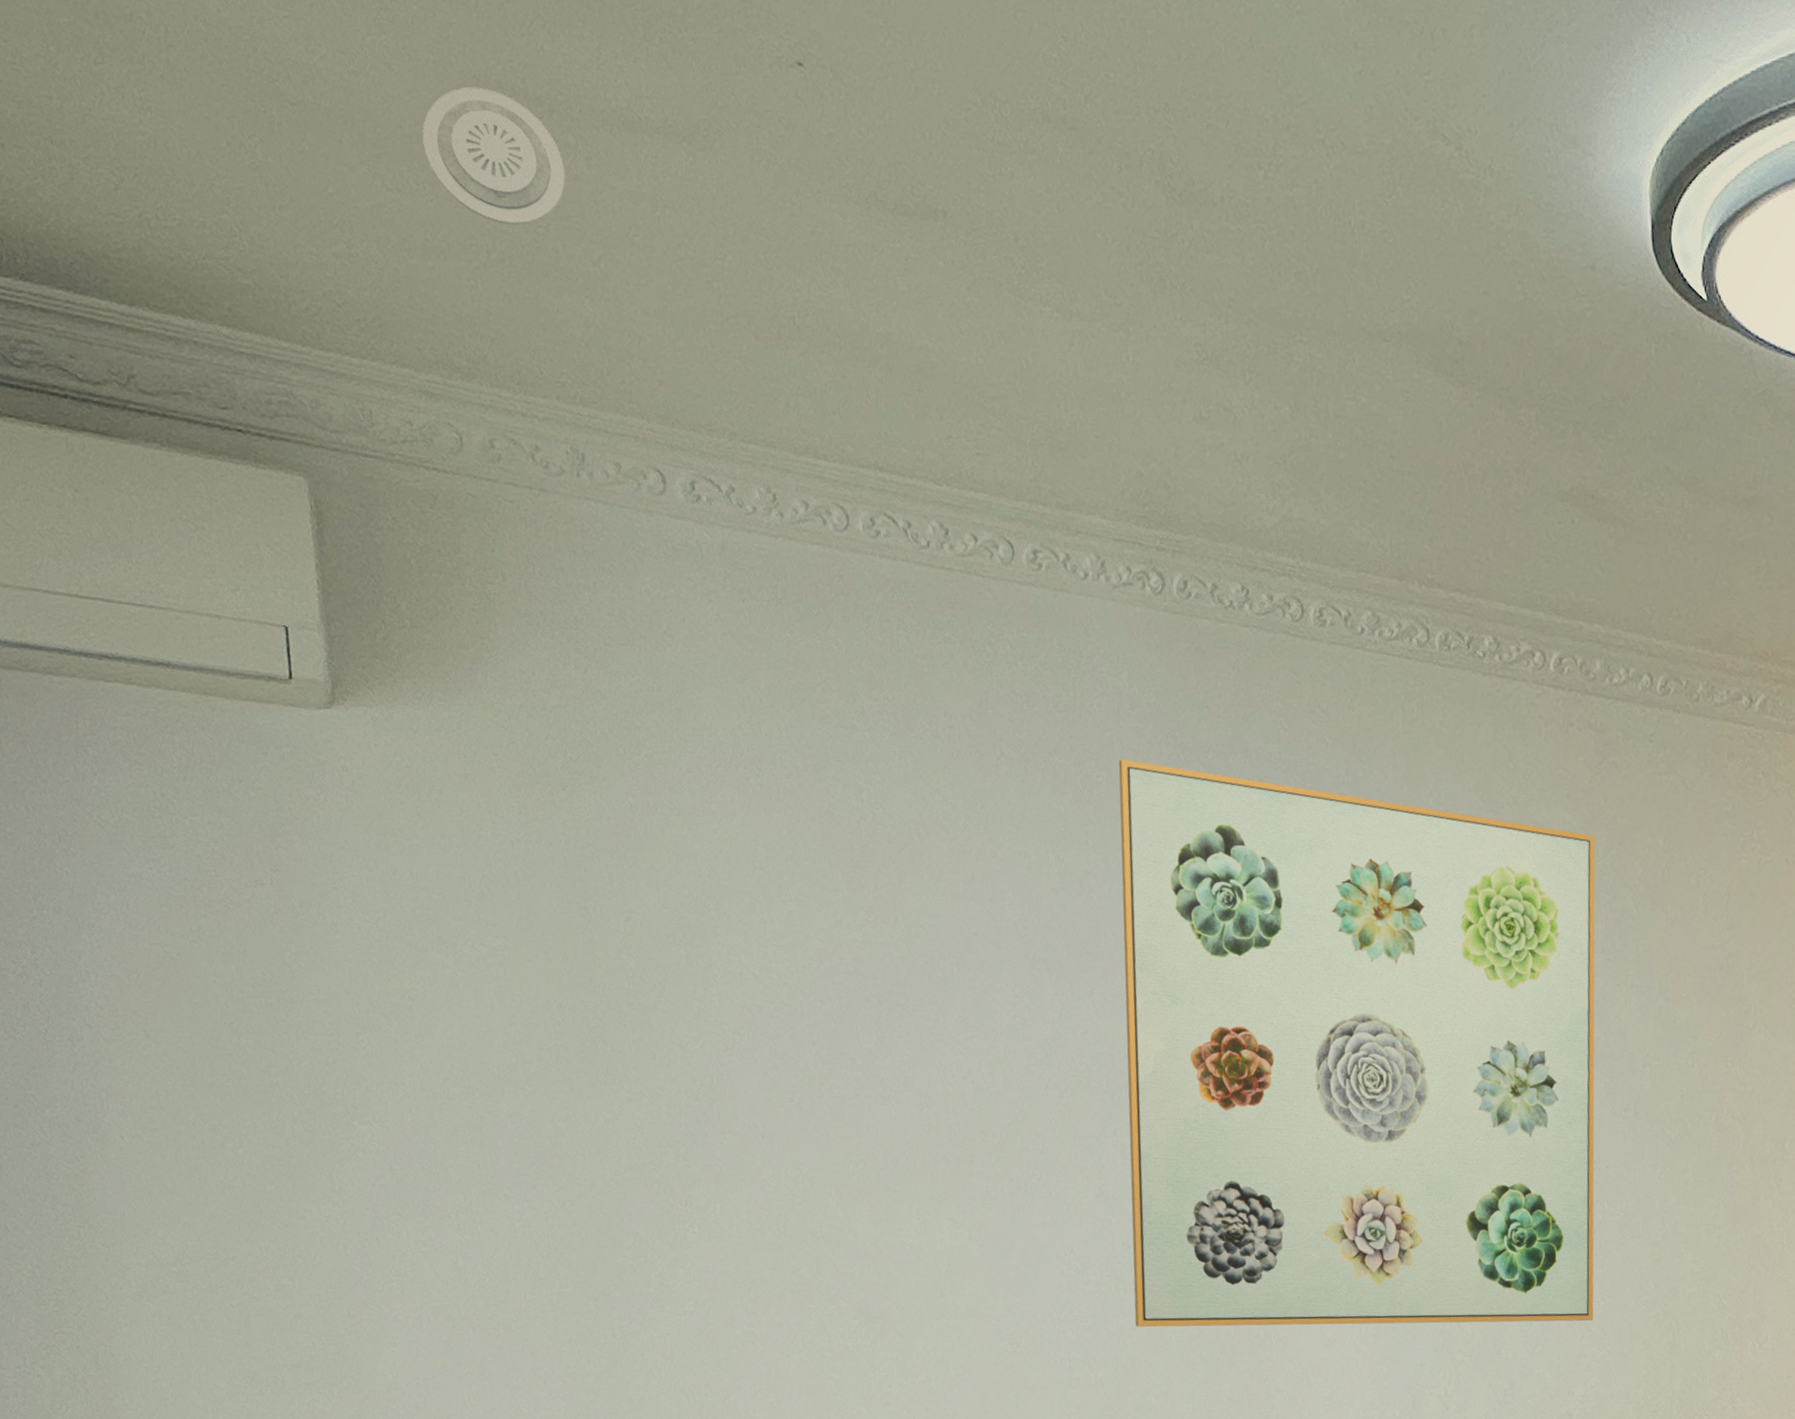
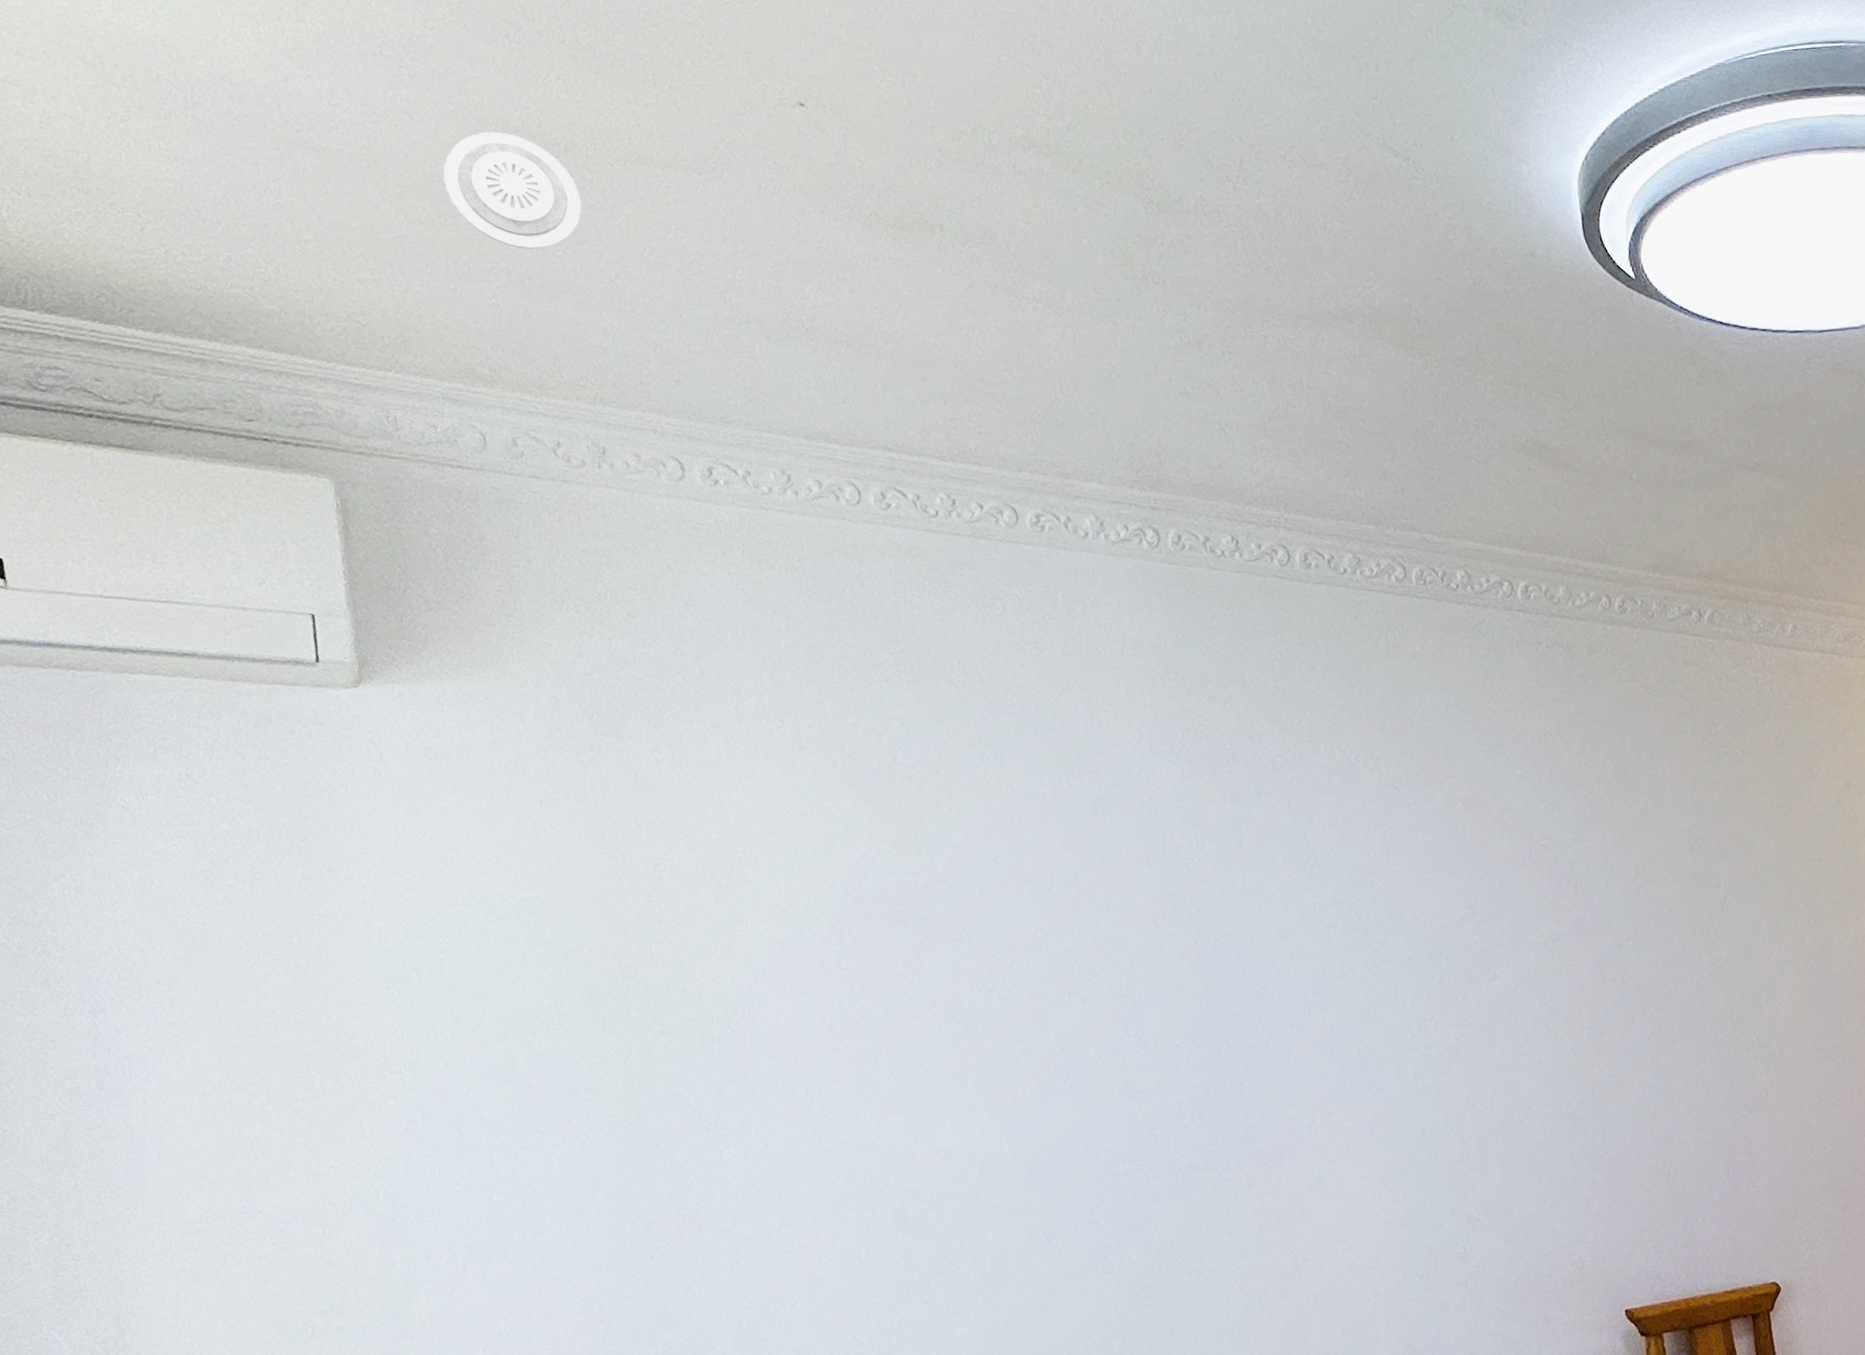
wall art: present [1118,758,1596,1327] -> none [1125,694,1598,1211]

